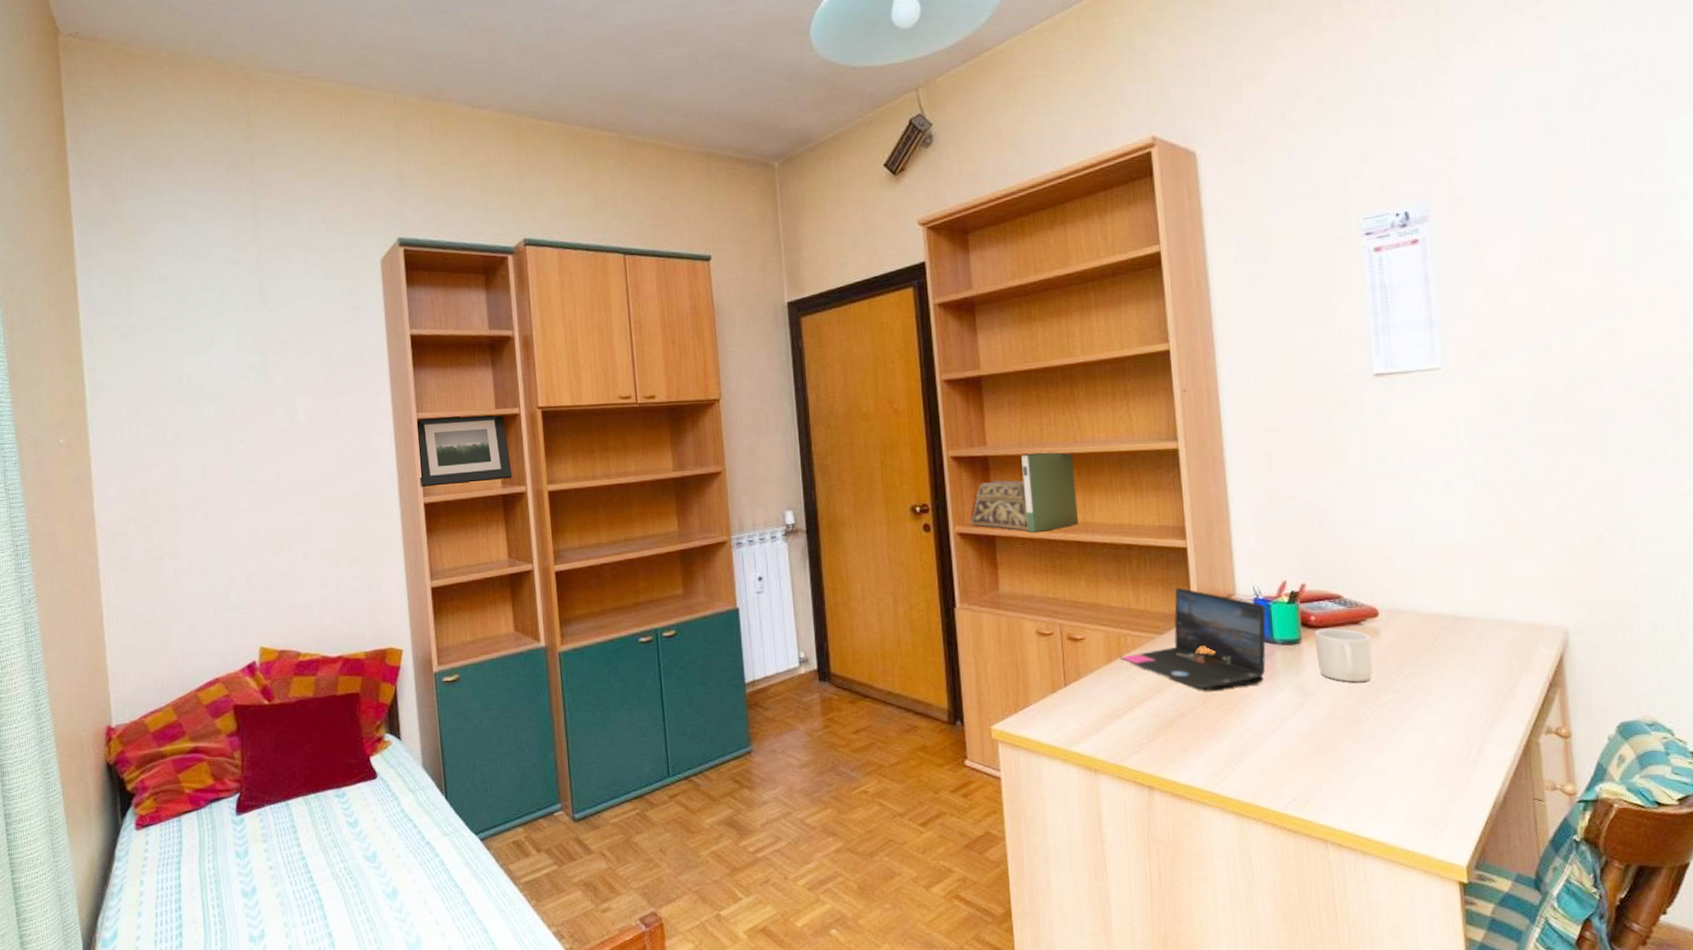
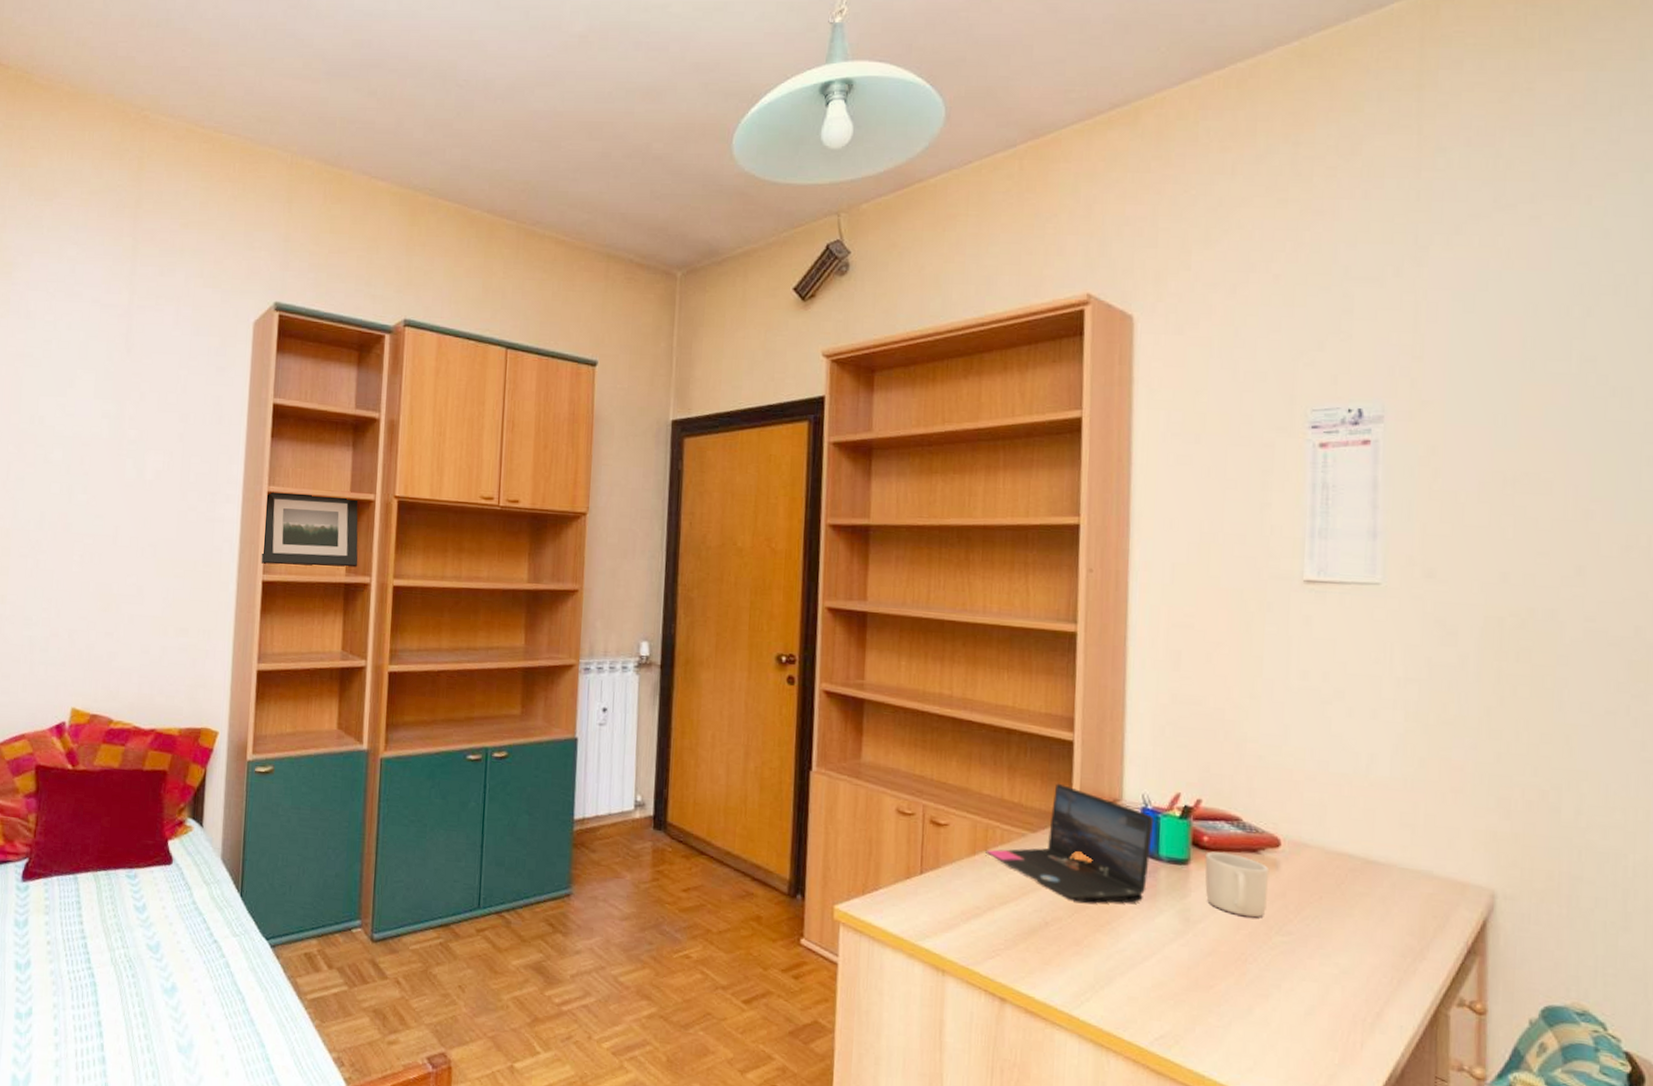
decorative box: present [970,479,1028,531] -> none [838,639,903,699]
binder: present [1020,450,1078,533] -> none [900,615,960,703]

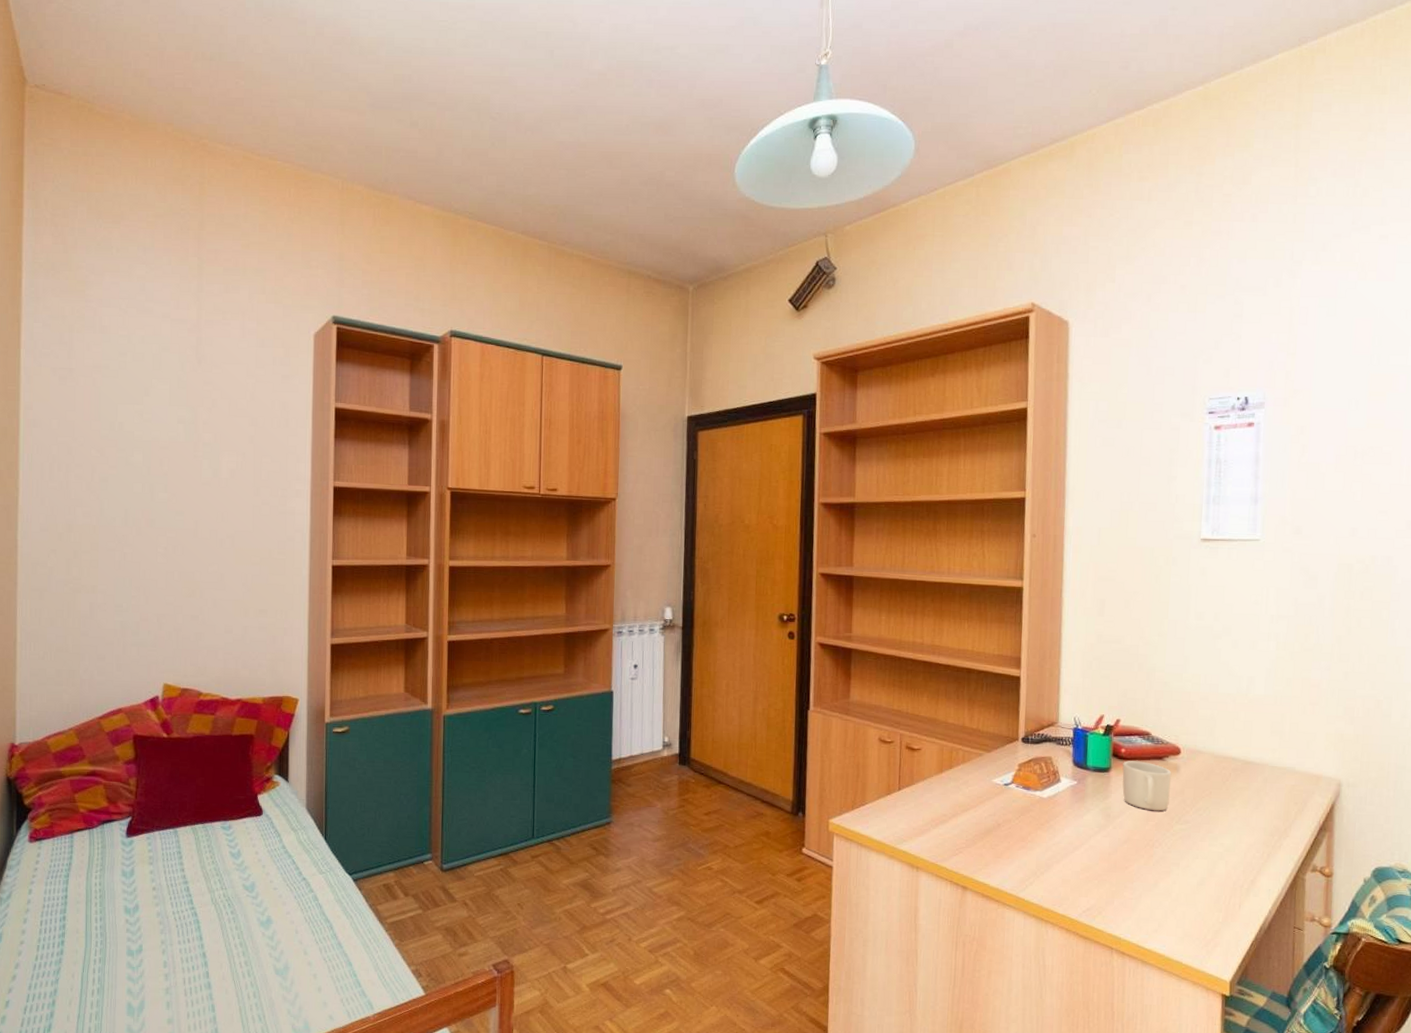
picture frame: present [261,493,358,568] -> none [330,487,417,551]
laptop: present [985,783,1155,903] -> none [950,711,1084,807]

